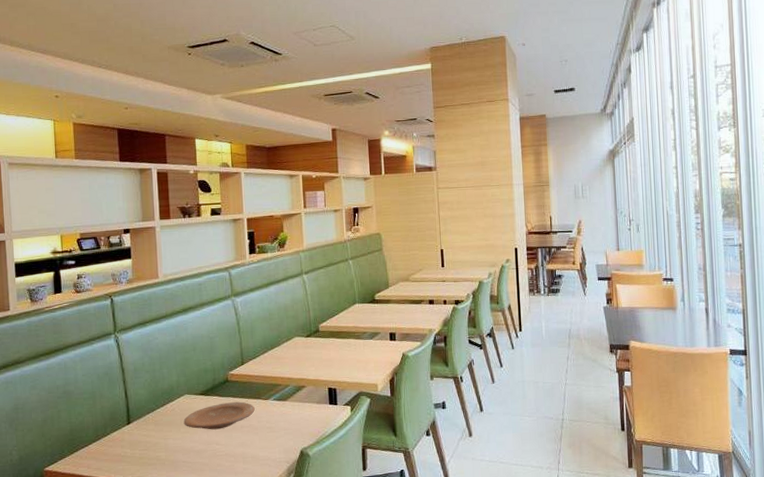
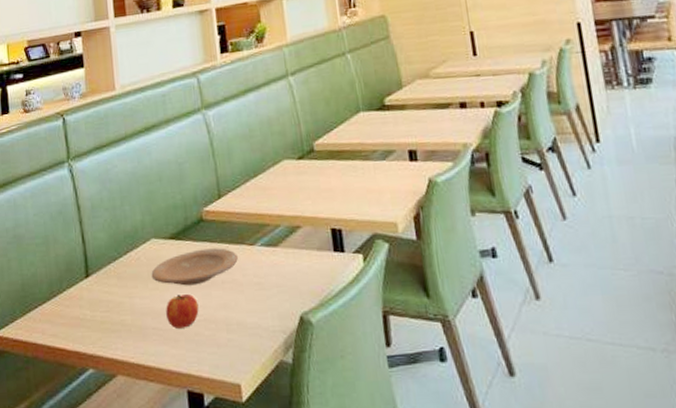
fruit: none [194,436,222,461] -> present [166,294,199,329]

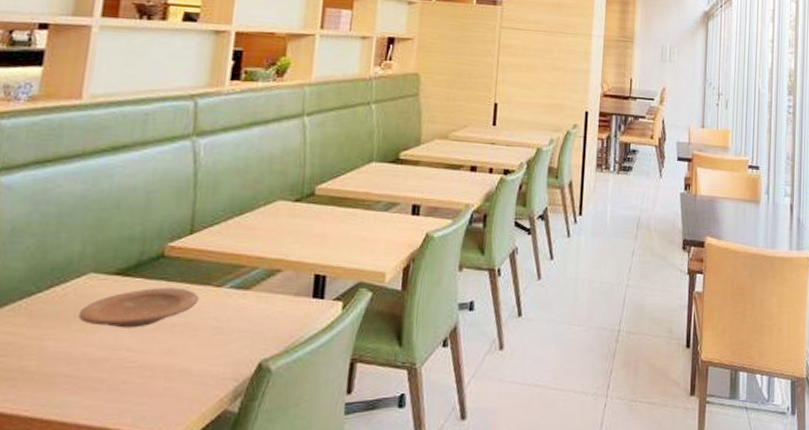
fruit: present [166,294,199,329] -> none [88,338,135,376]

